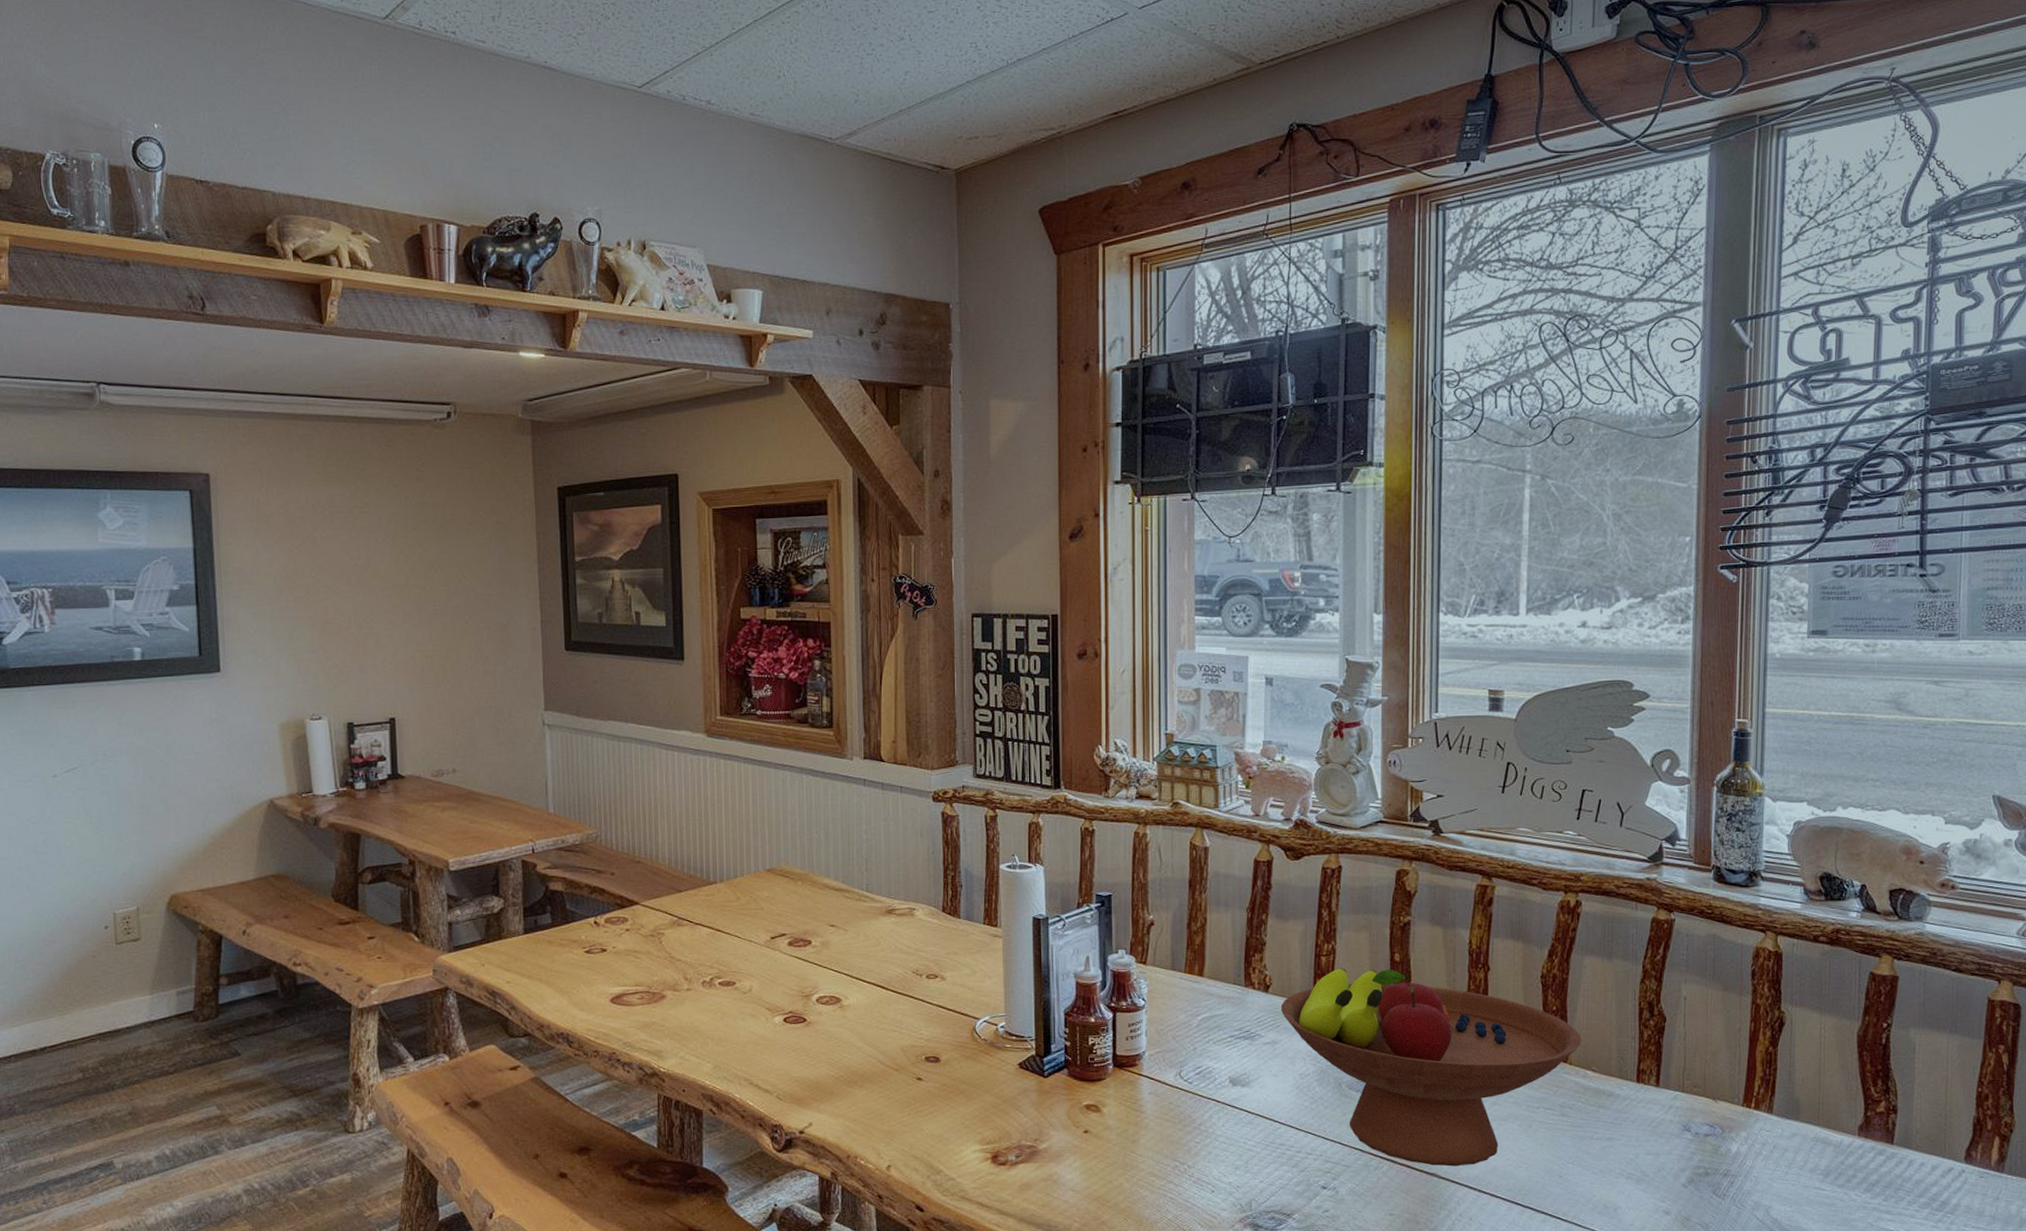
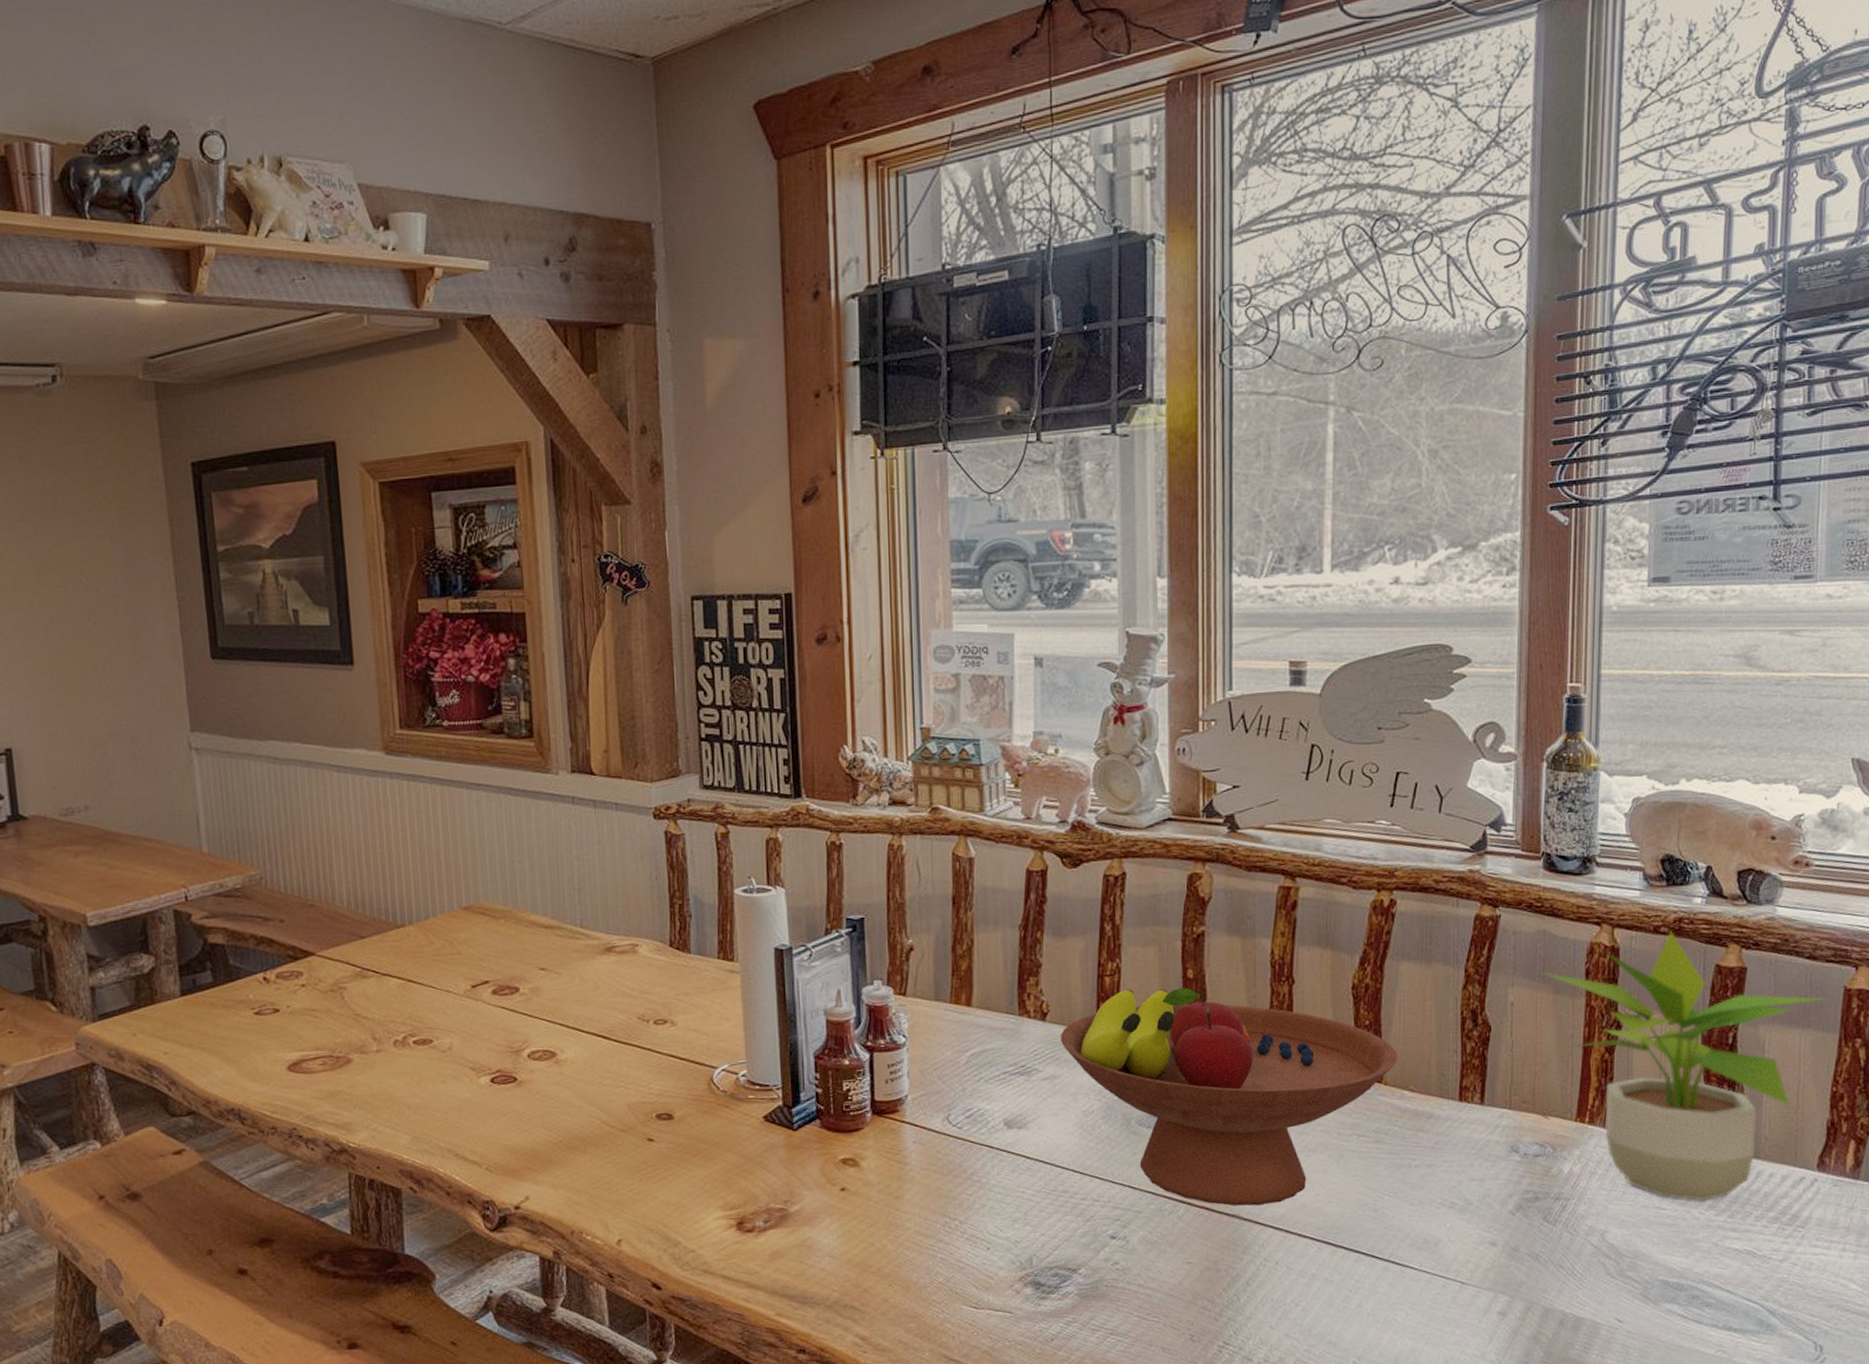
potted plant: none [1714,941,1974,1184] -> present [1545,931,1829,1201]

